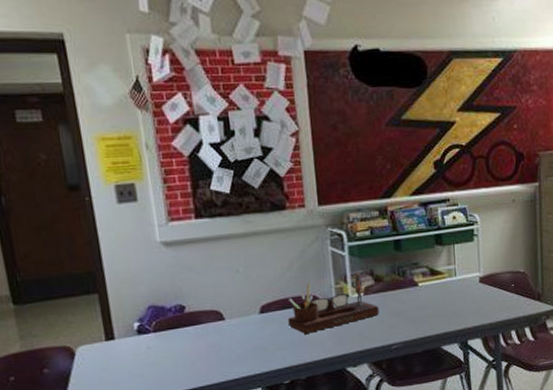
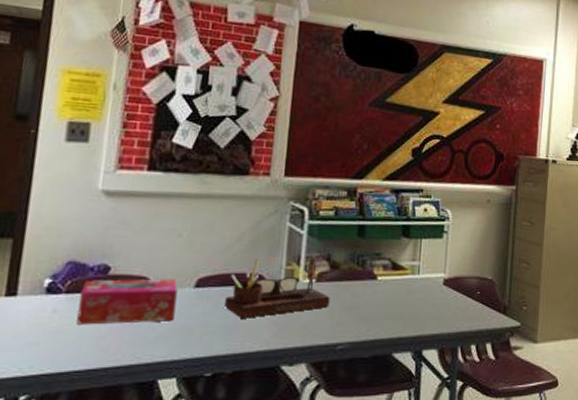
tissue box: none [165,309,248,356] -> present [76,278,178,325]

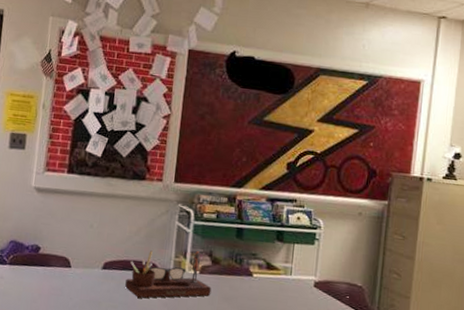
tissue box: present [76,278,178,325] -> none [16,255,90,294]

